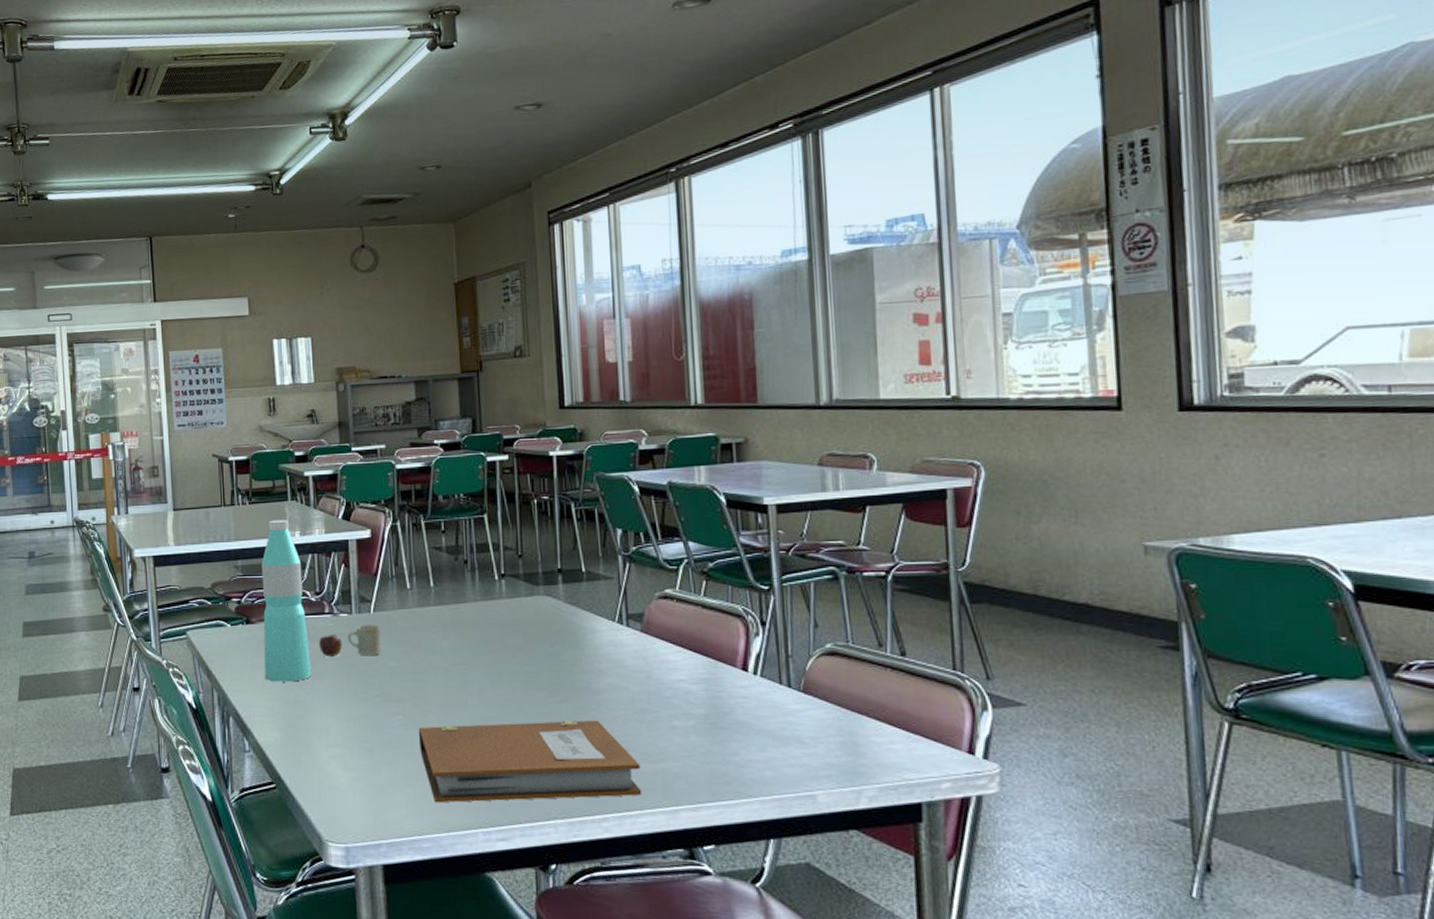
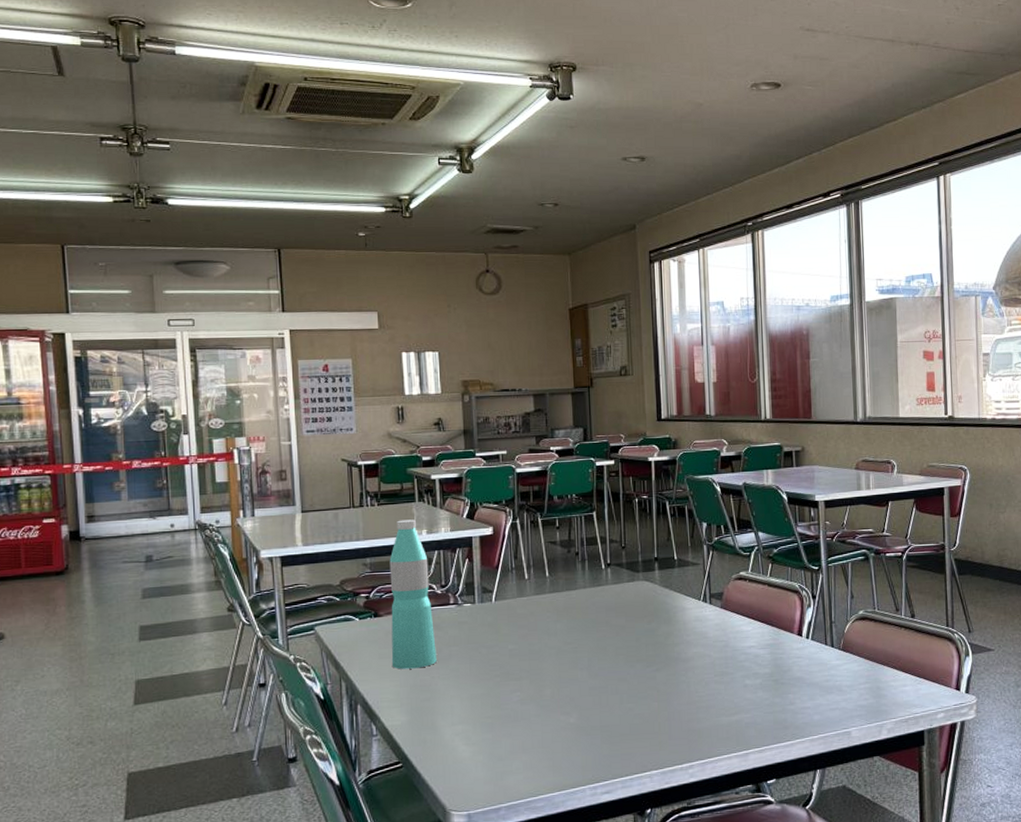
mug: present [319,625,382,658] -> none [444,612,502,644]
notebook: present [418,720,642,803] -> none [534,684,720,767]

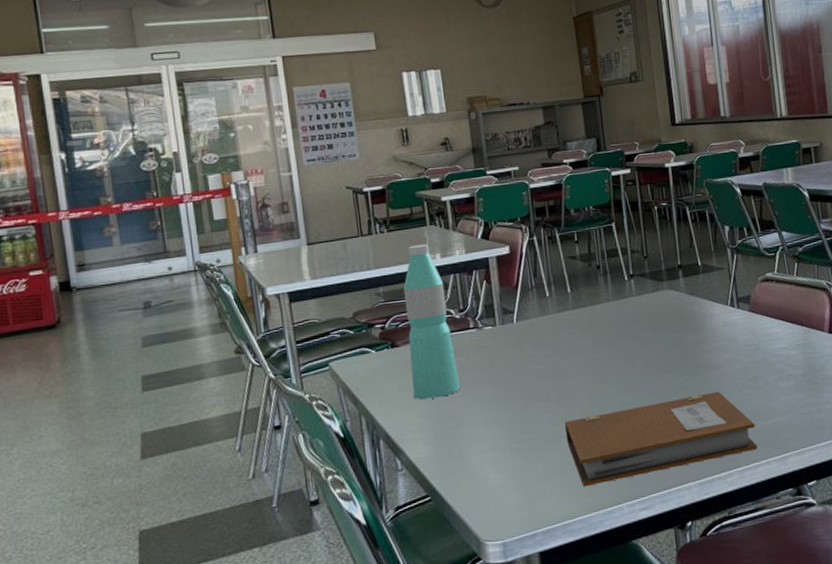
notebook: none [534,684,720,767] -> present [564,391,758,487]

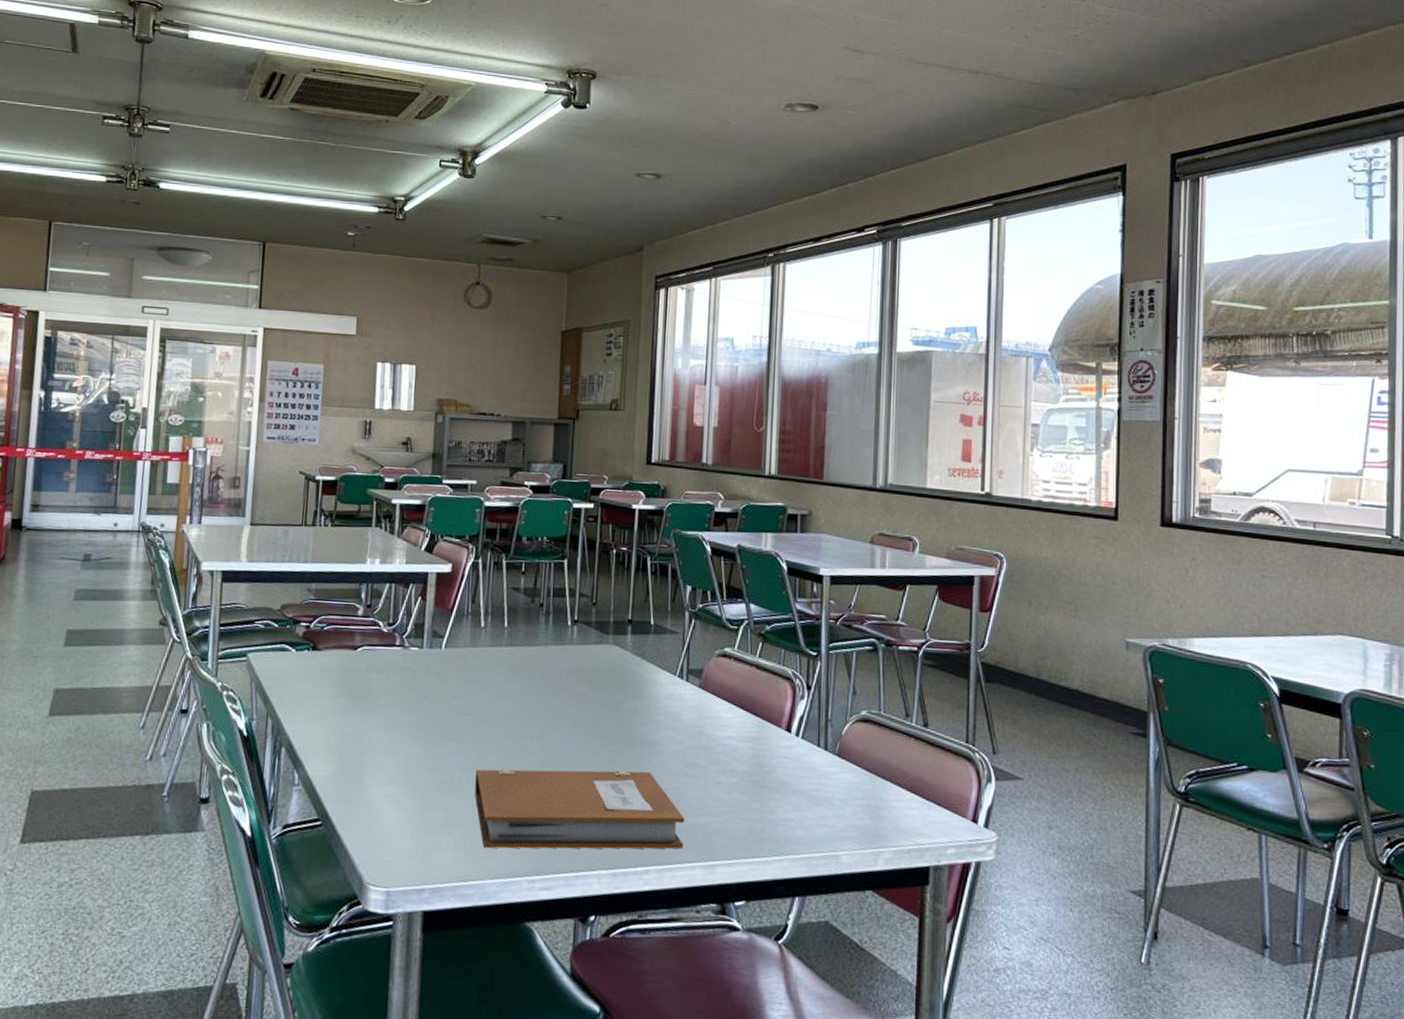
water bottle: present [403,244,460,400] -> none [324,545,378,715]

